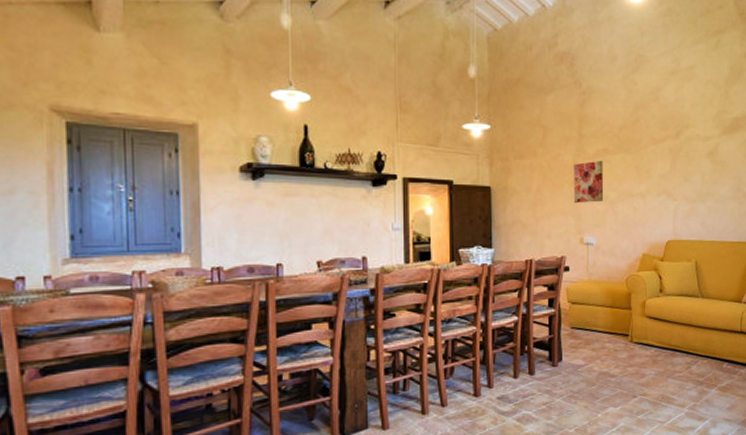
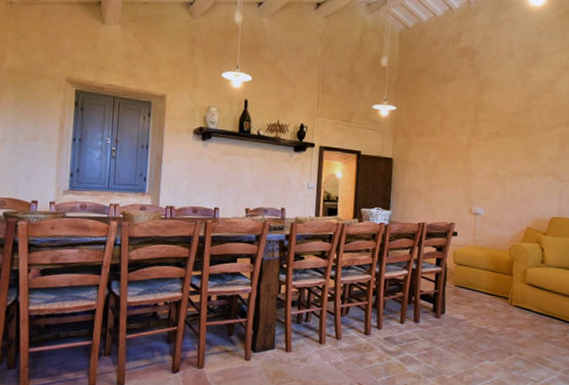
wall art: present [573,160,604,203] -> none [465,141,495,179]

